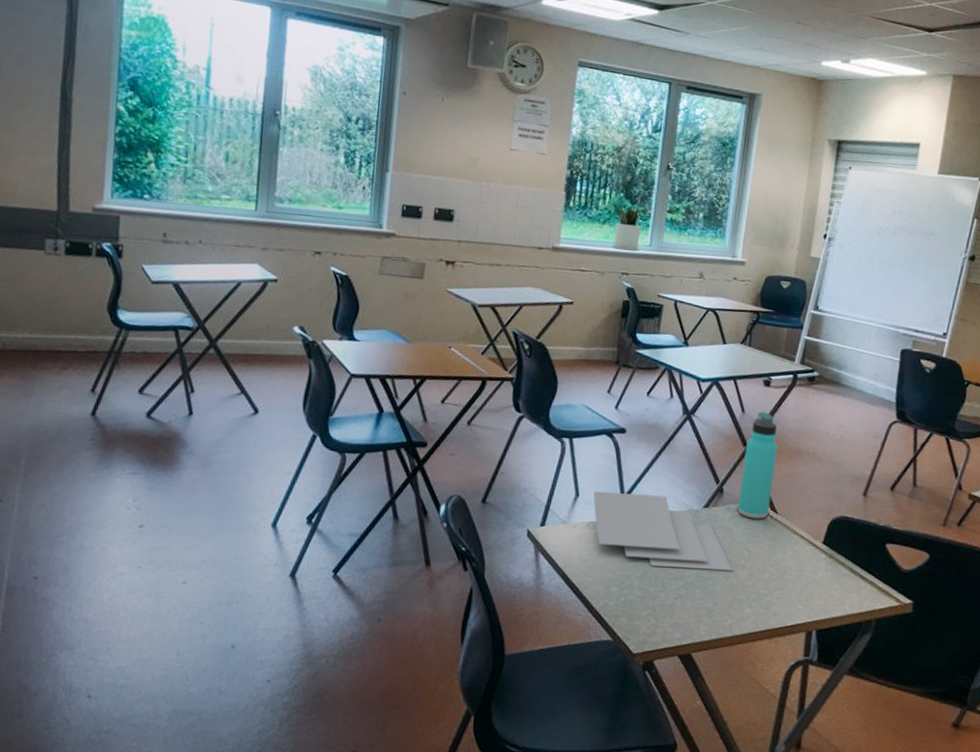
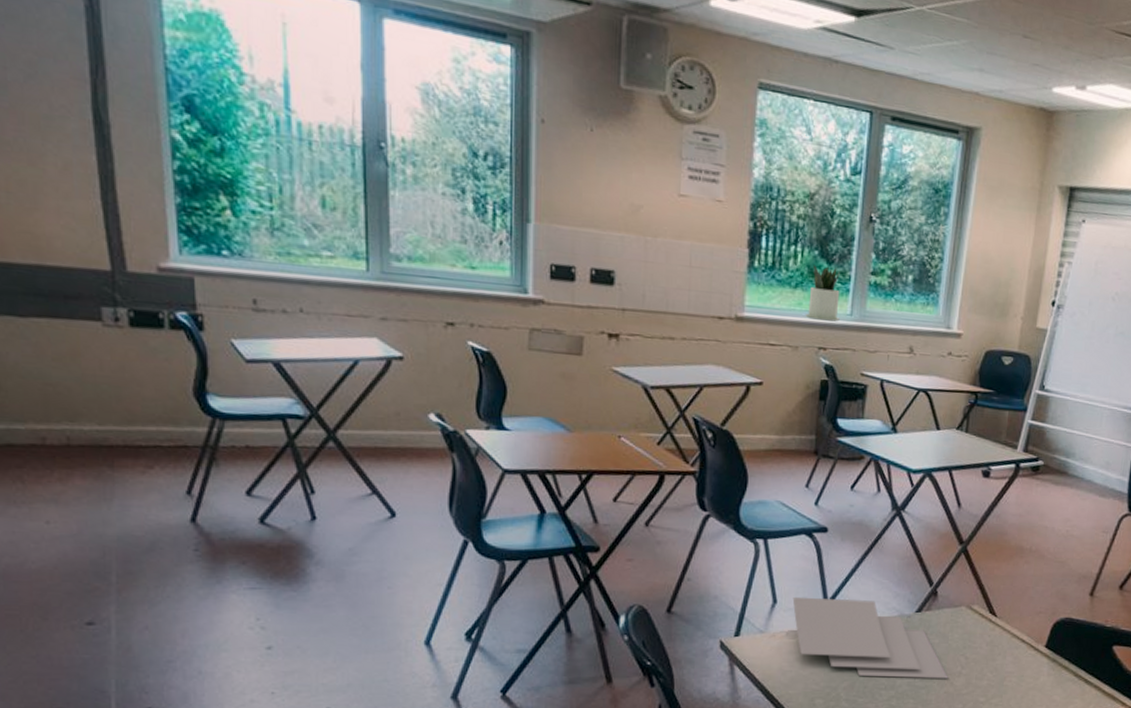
thermos bottle: present [738,412,778,520] -> none [953,506,998,624]

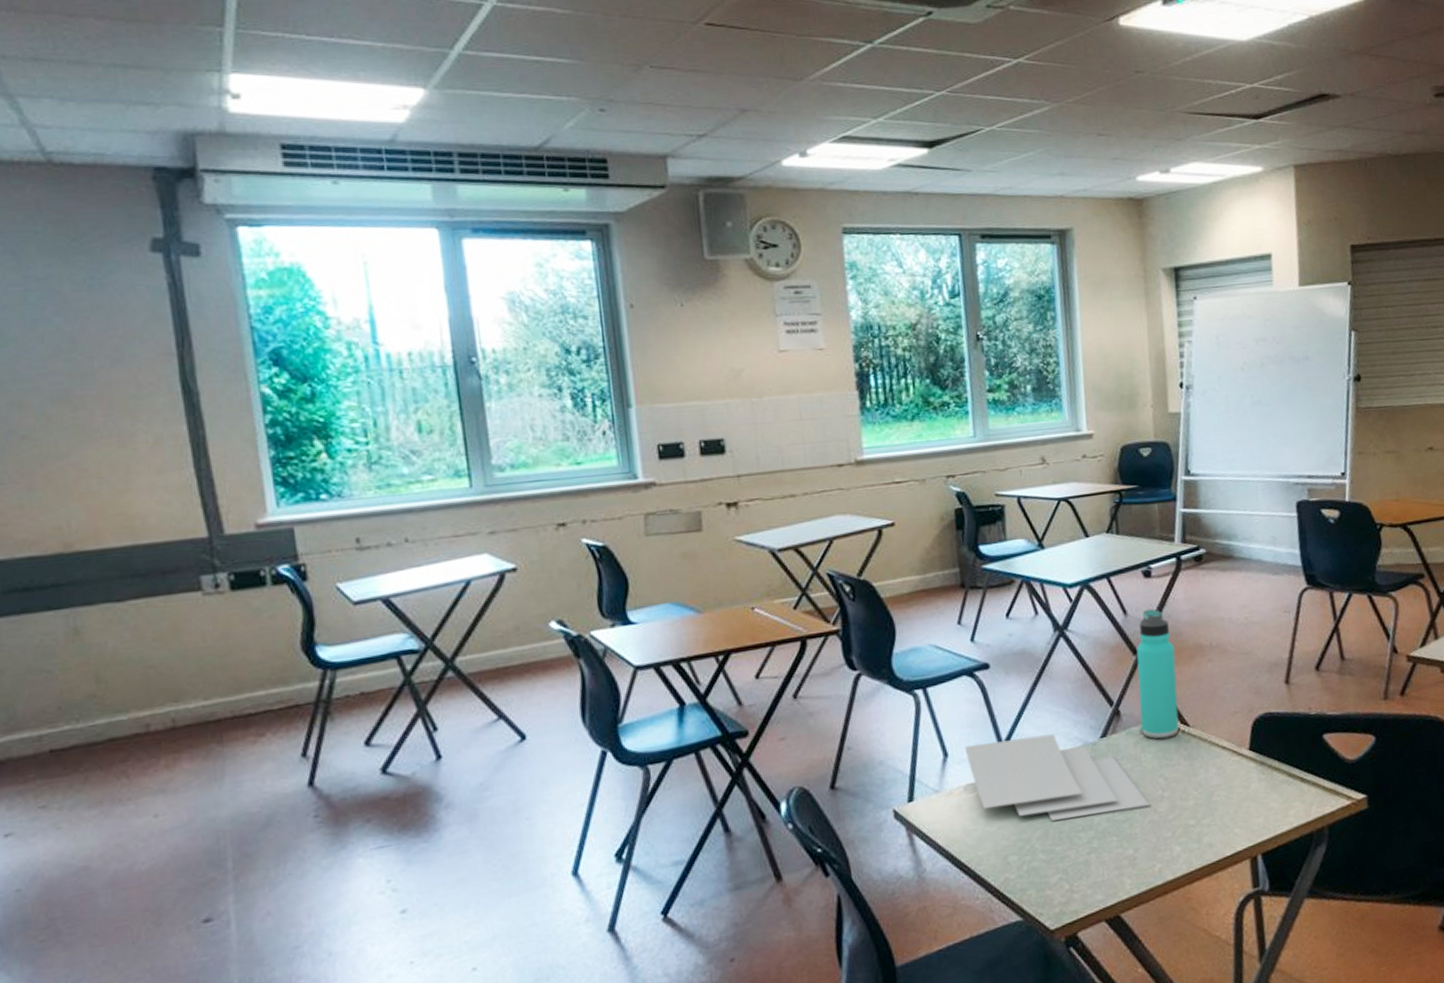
planter: present [805,265,840,322] -> none [927,392,964,449]
thermos bottle: none [953,506,998,624] -> present [1136,608,1179,740]

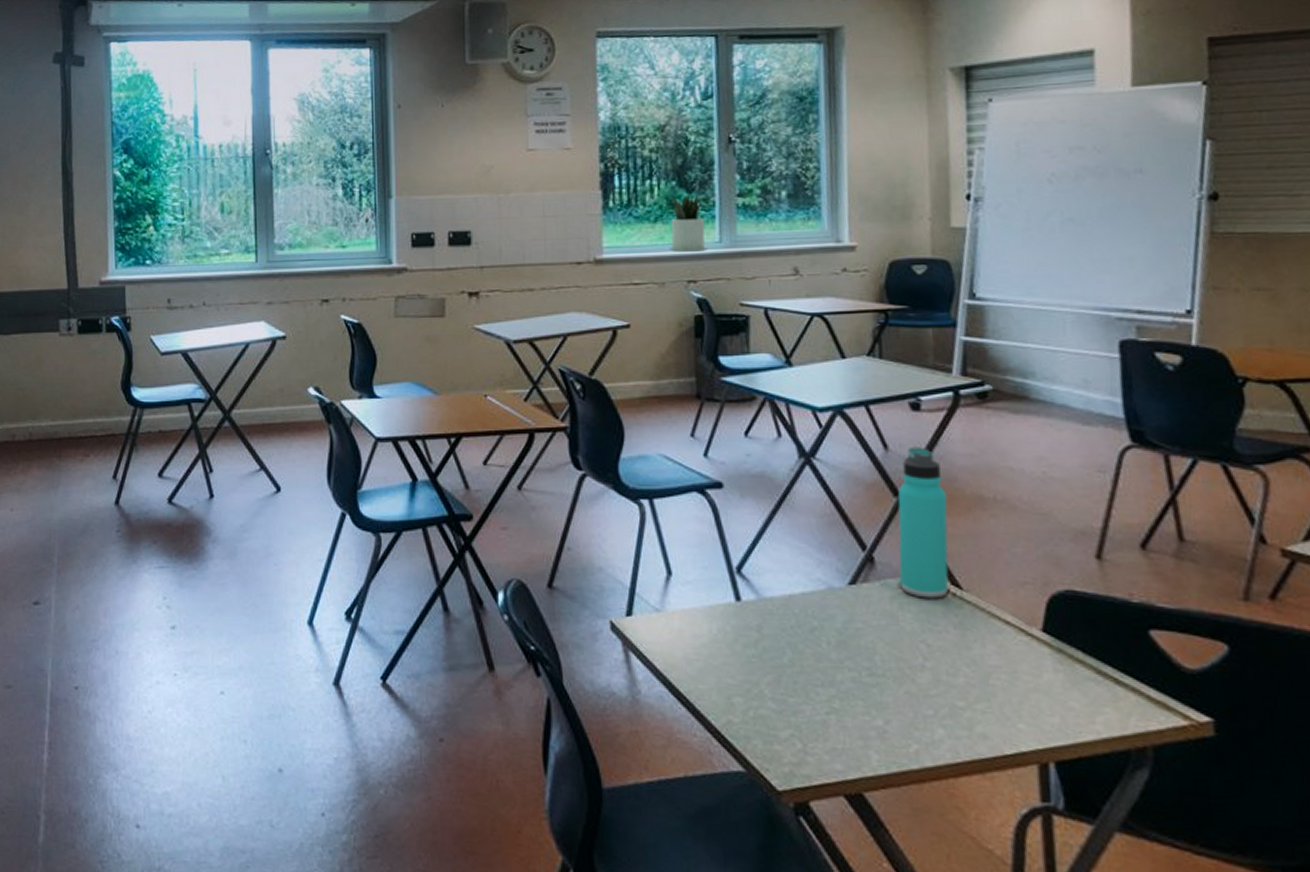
planter: none [927,392,964,449] -> present [669,195,708,252]
papers: present [964,733,1150,821] -> none [690,566,907,674]

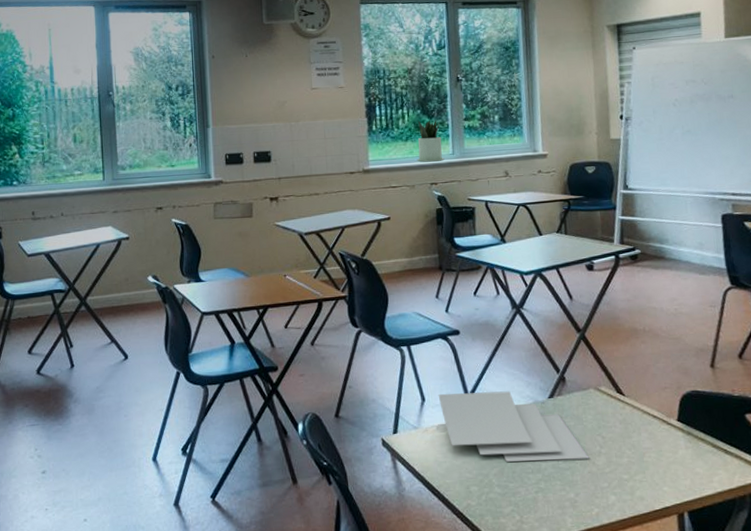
papers: none [690,566,907,674] -> present [438,391,589,462]
thermos bottle: present [898,446,949,599] -> none [580,296,616,404]

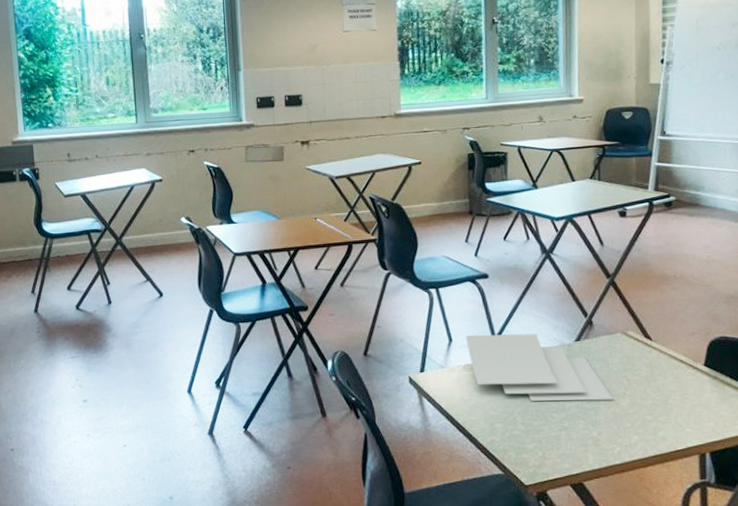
planter: present [416,120,445,163] -> none [449,63,478,107]

